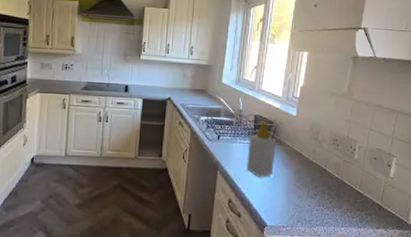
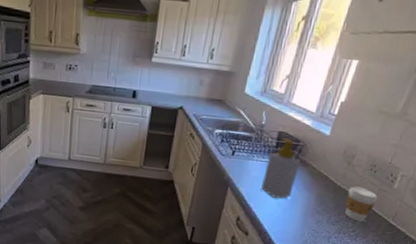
coffee cup: none [319,160,345,193] -> present [345,186,379,222]

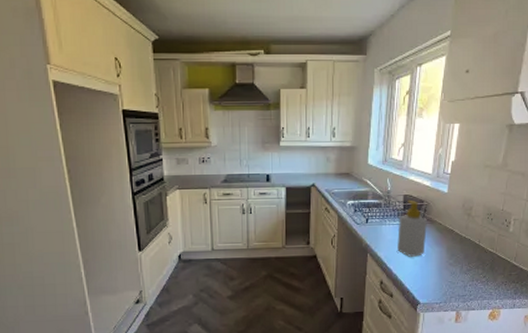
coffee cup: present [345,186,379,222] -> none [473,235,499,268]

